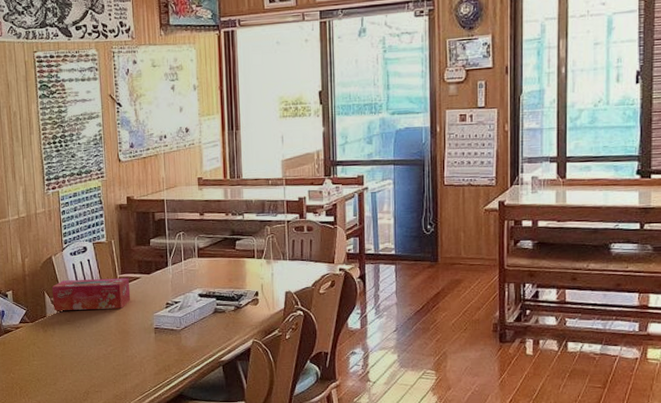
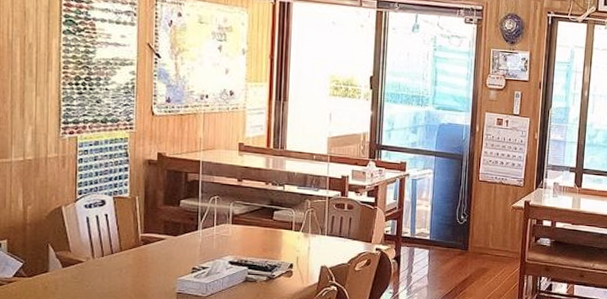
tissue box: present [51,278,131,310] -> none [58,234,153,270]

